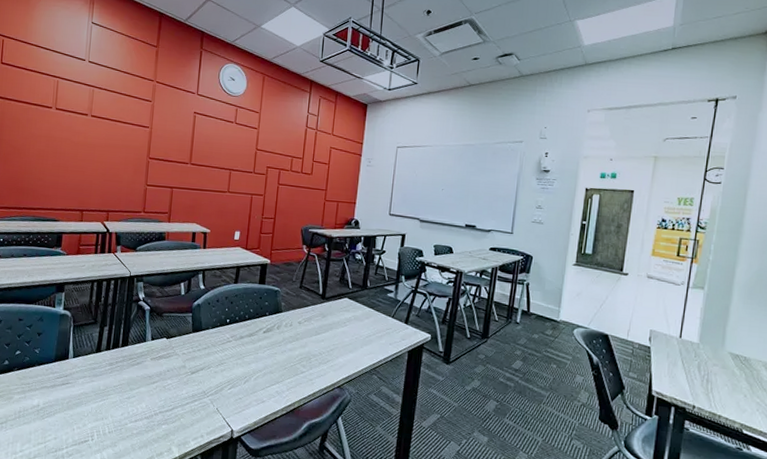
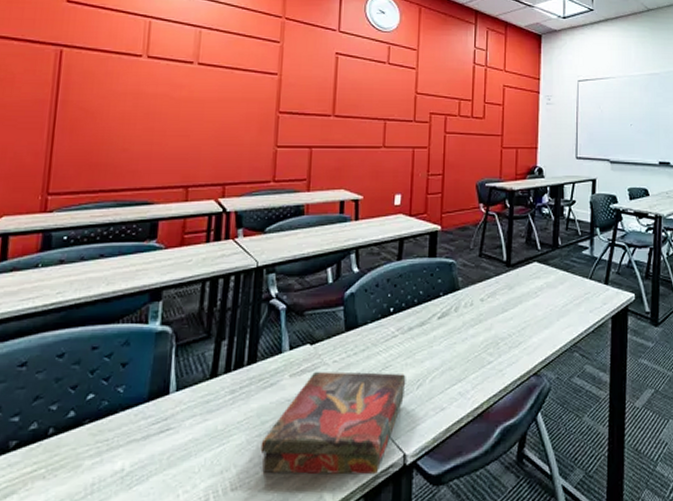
book: none [129,358,236,441] -> present [260,371,406,475]

